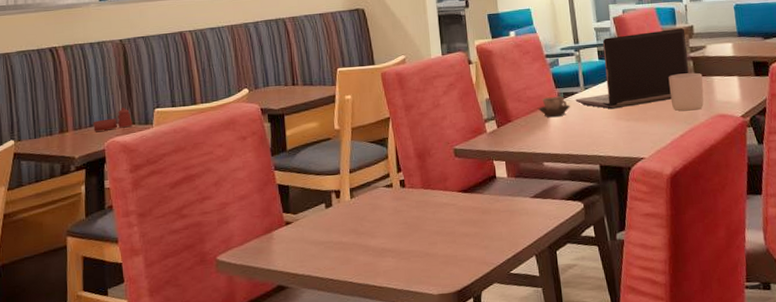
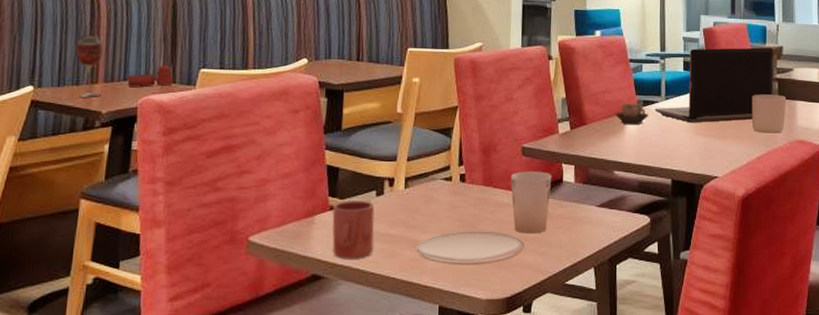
wineglass: none [45,88,72,146] -> present [75,34,103,97]
cup: none [288,213,330,269] -> present [332,201,375,259]
plate: none [367,230,468,265] -> present [415,231,525,266]
cup: none [446,170,487,230] -> present [510,171,552,234]

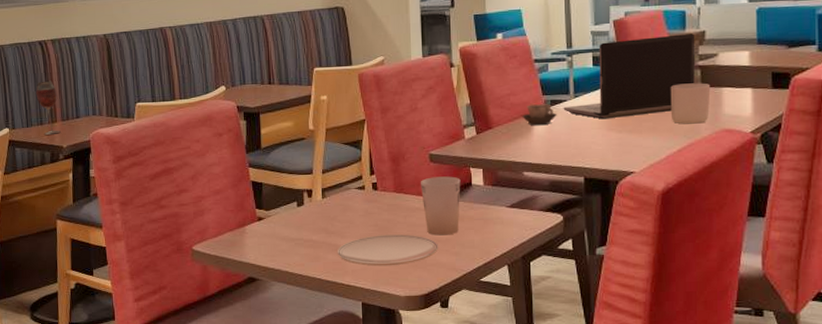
sugar bowl: present [127,63,173,88] -> none [79,100,116,124]
cup: present [332,201,375,259] -> none [260,211,300,263]

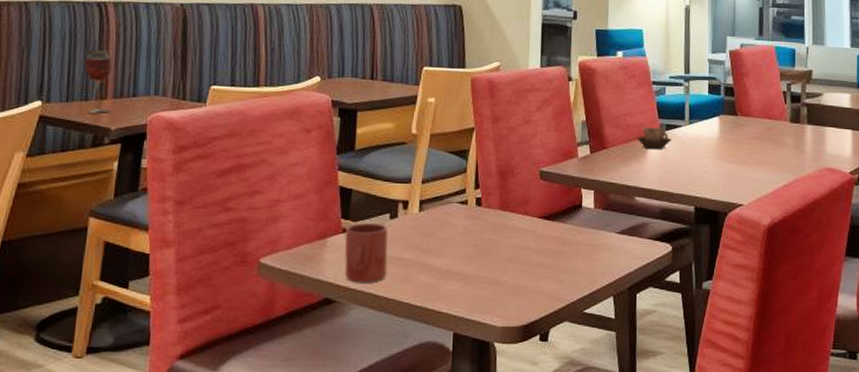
cup: none [260,211,300,263] -> present [344,223,389,283]
plate: present [337,234,438,266] -> none [430,256,542,292]
cup: present [420,176,461,236] -> none [527,196,571,261]
laptop computer: present [563,33,696,119] -> none [678,71,803,149]
mug: present [670,83,711,124] -> none [778,119,815,160]

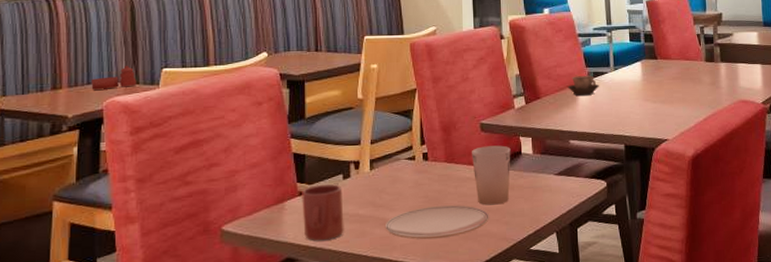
wineglass: present [84,49,112,113] -> none [37,42,66,103]
sugar bowl: none [136,79,183,104] -> present [91,65,137,91]
plate: none [430,256,542,292] -> present [384,205,489,240]
cup: none [527,196,571,261] -> present [471,145,511,205]

